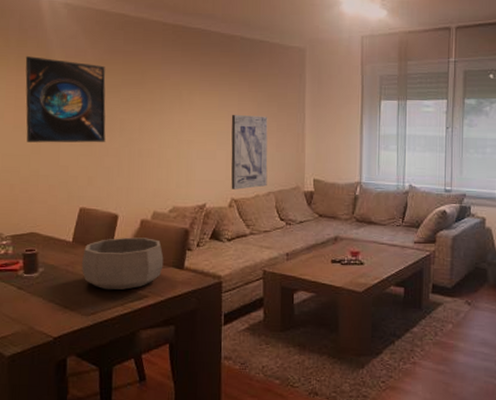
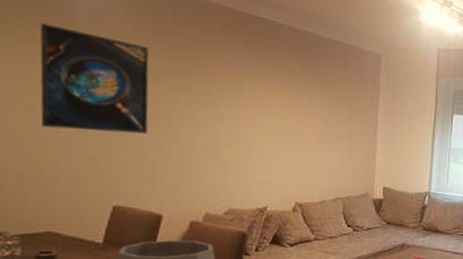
wall art: present [231,115,268,190] -> none [296,116,339,194]

